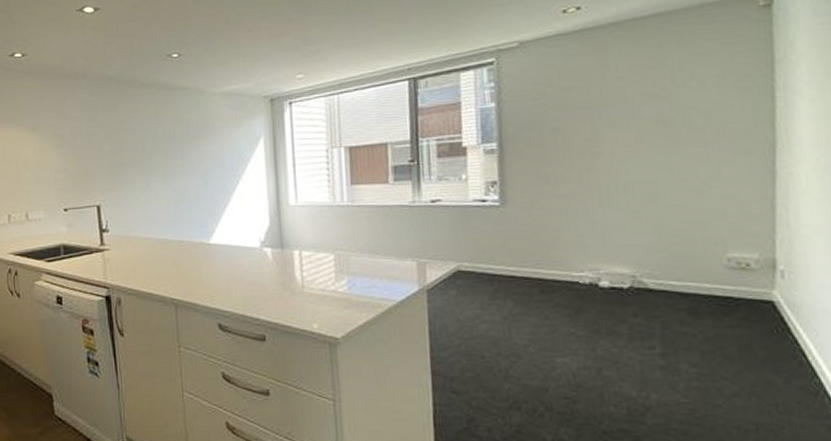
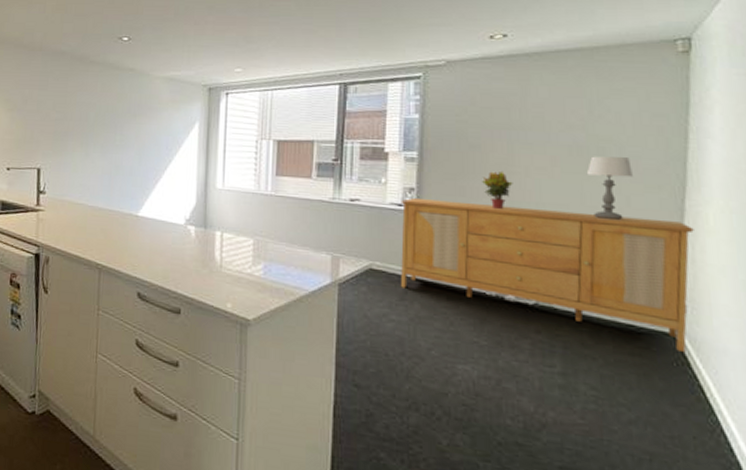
sideboard: none [484,185,787,318] -> present [401,198,694,352]
potted plant: none [566,152,599,194] -> present [482,170,513,210]
table lamp: none [673,124,721,192] -> present [586,156,633,221]

